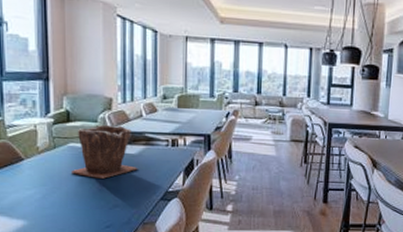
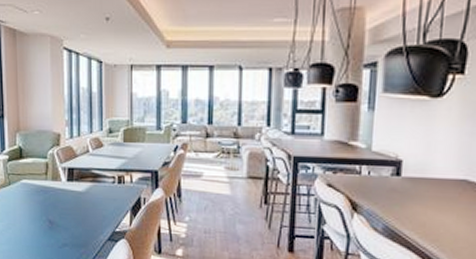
plant pot: present [70,124,138,179] -> none [23,161,86,216]

